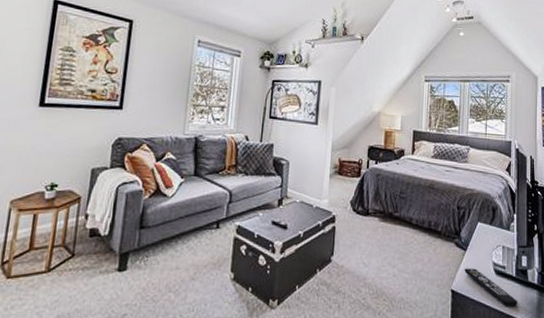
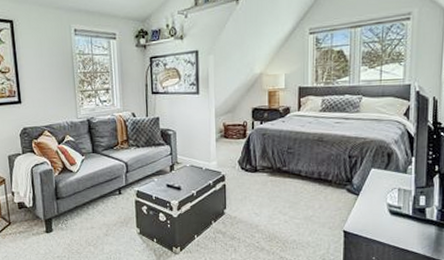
remote control: present [464,268,518,308] -> none [357,210,414,243]

